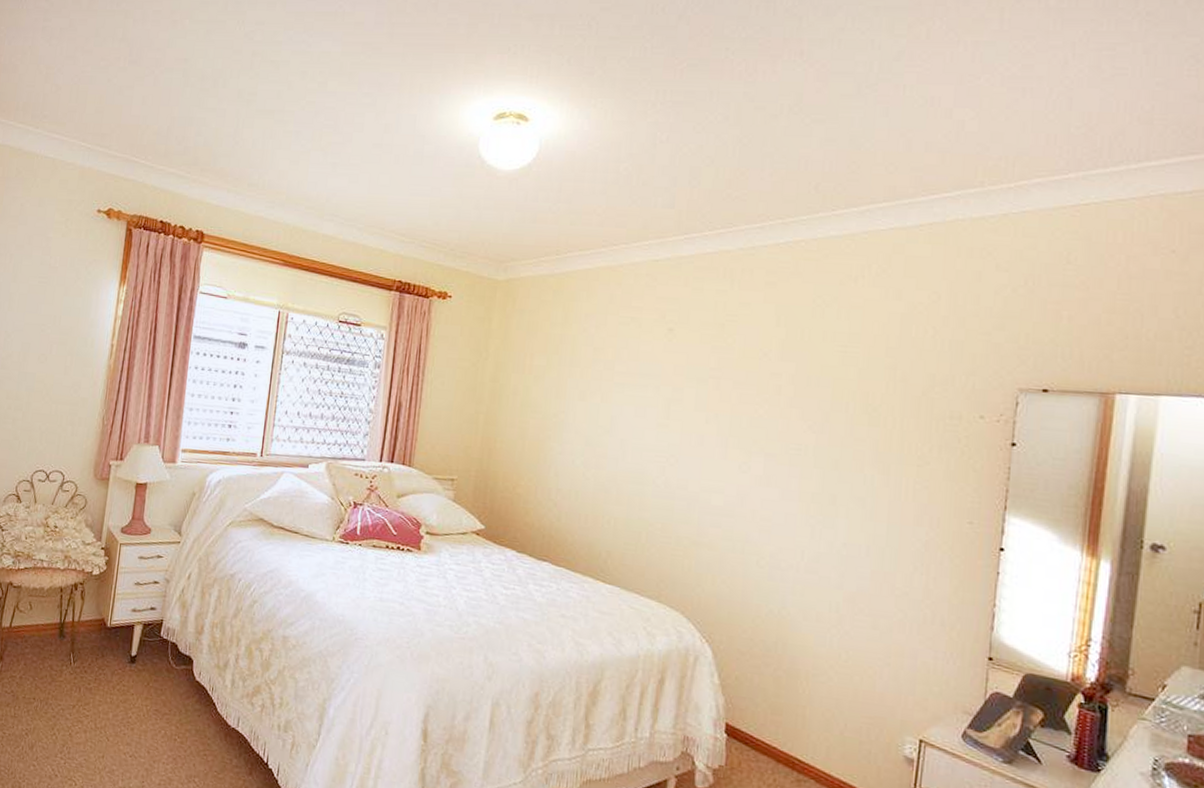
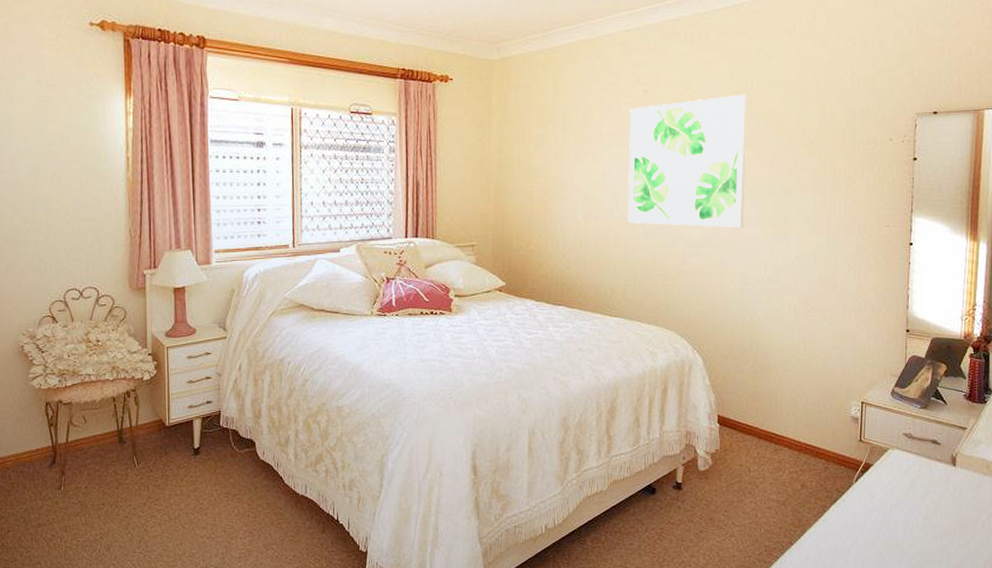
wall art: none [635,344,797,500] -> present [628,94,748,228]

